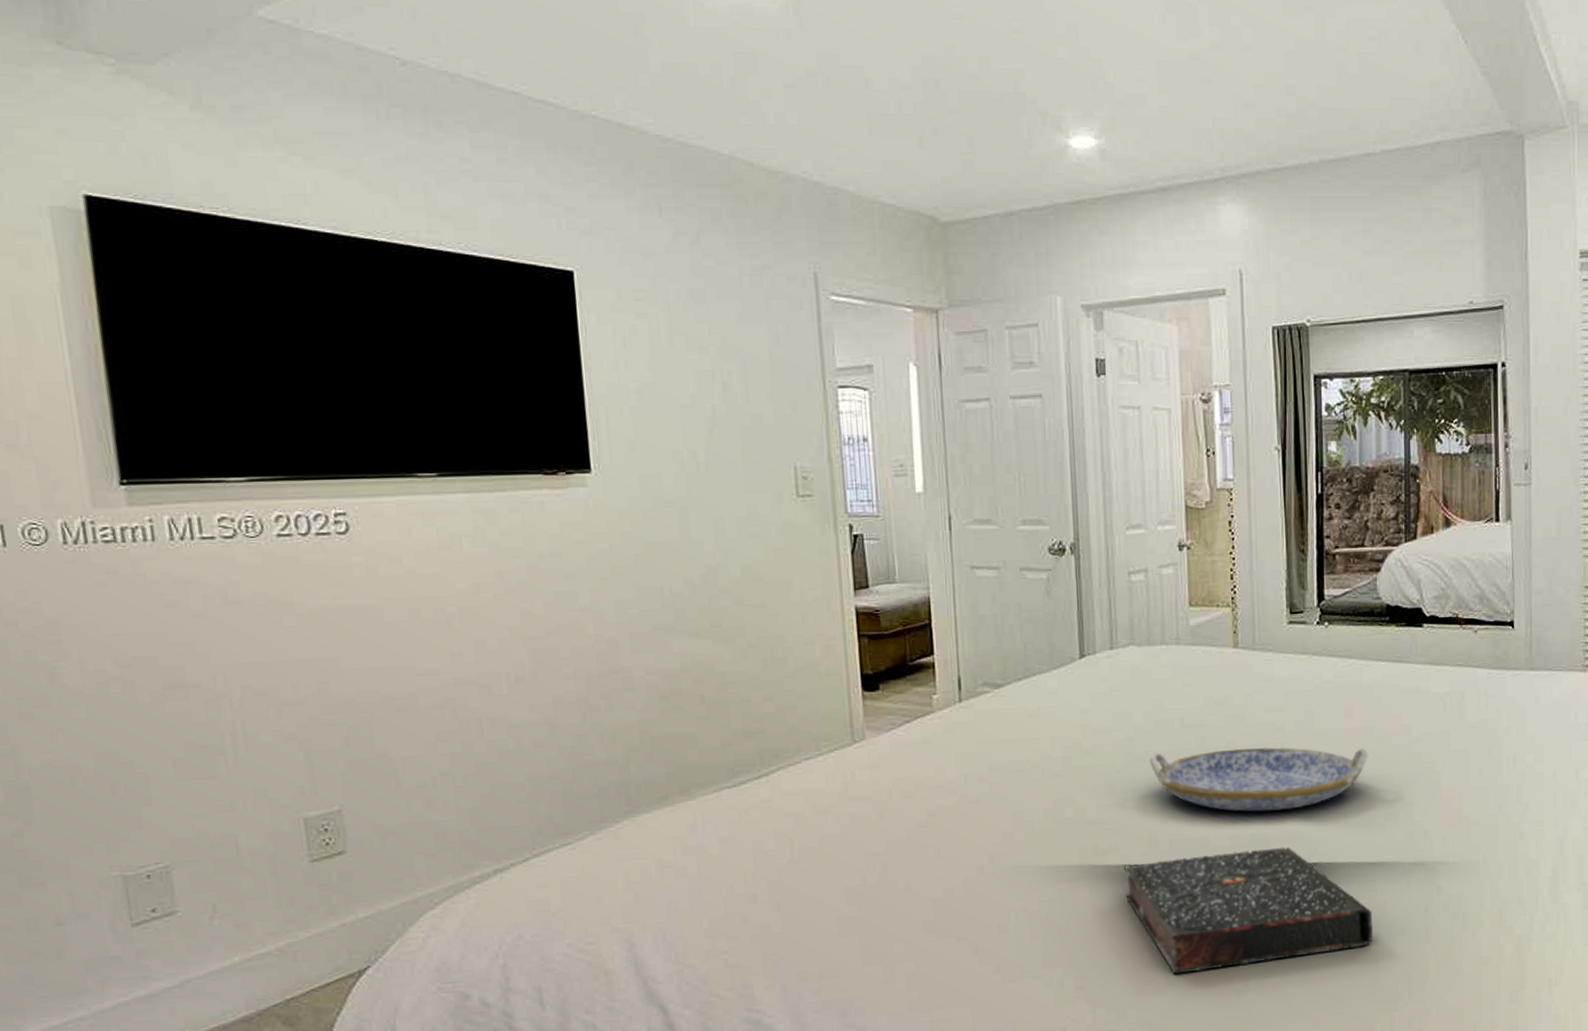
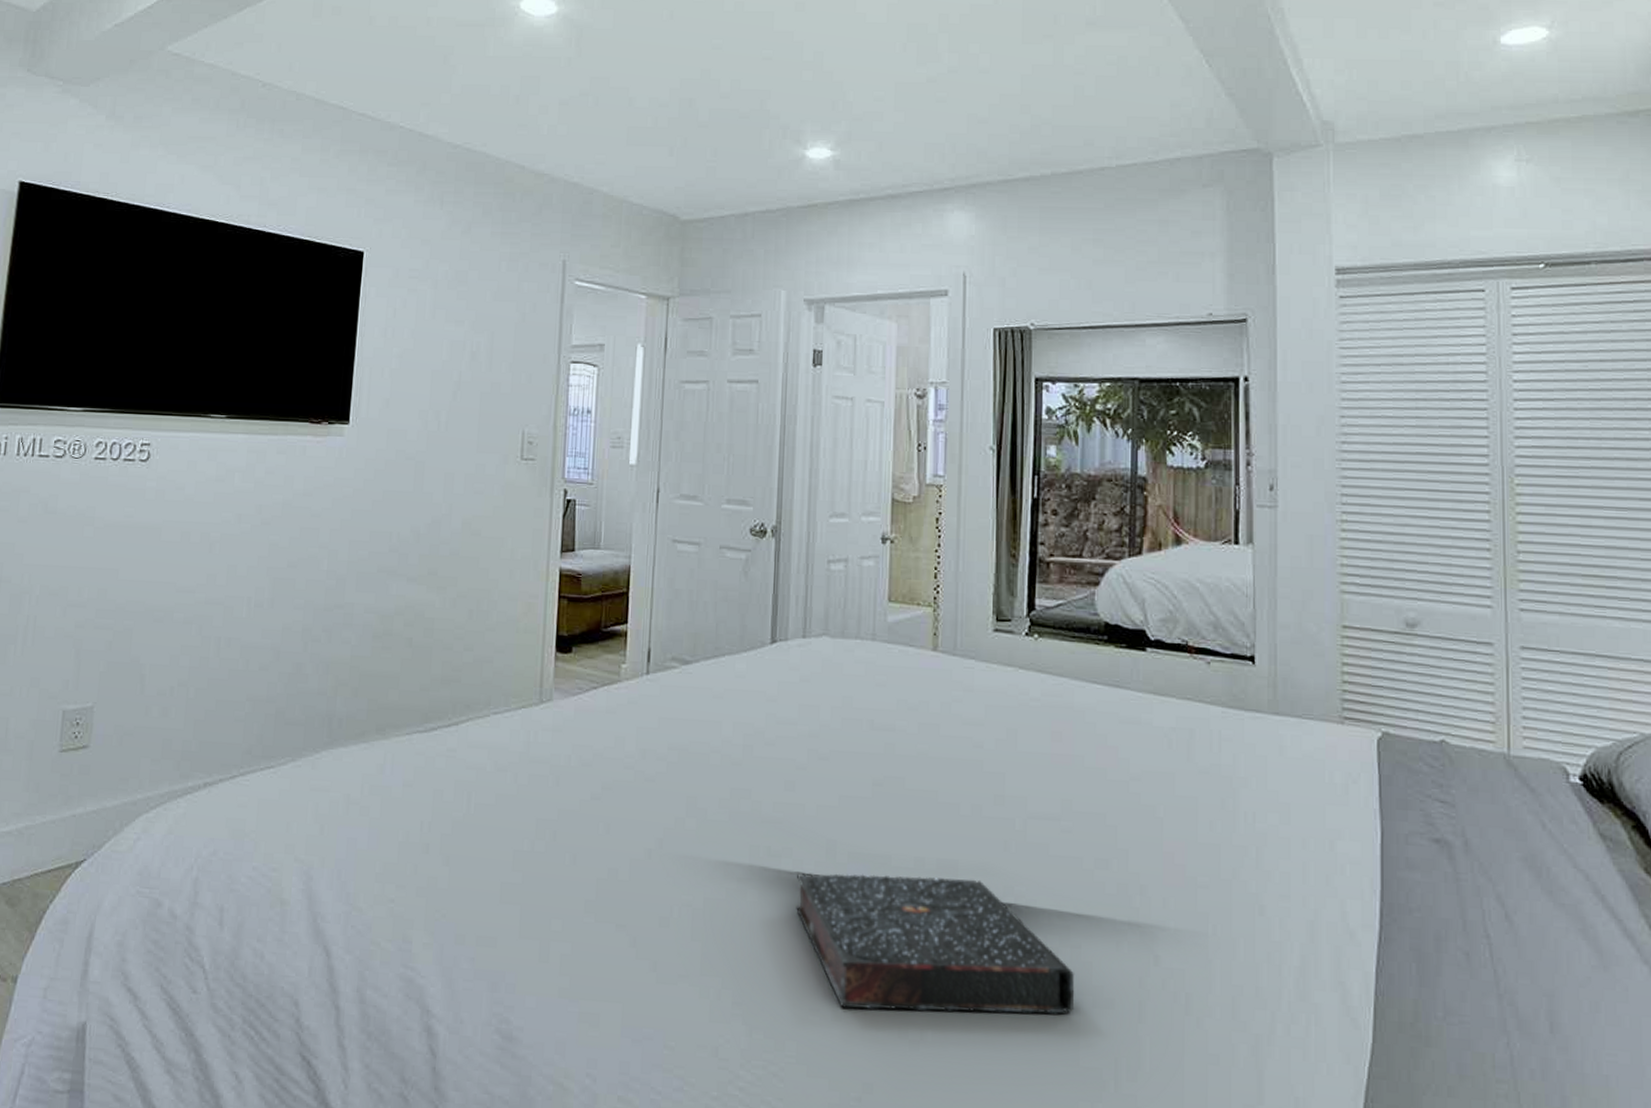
serving tray: present [1149,747,1369,812] -> none [833,753,1078,838]

